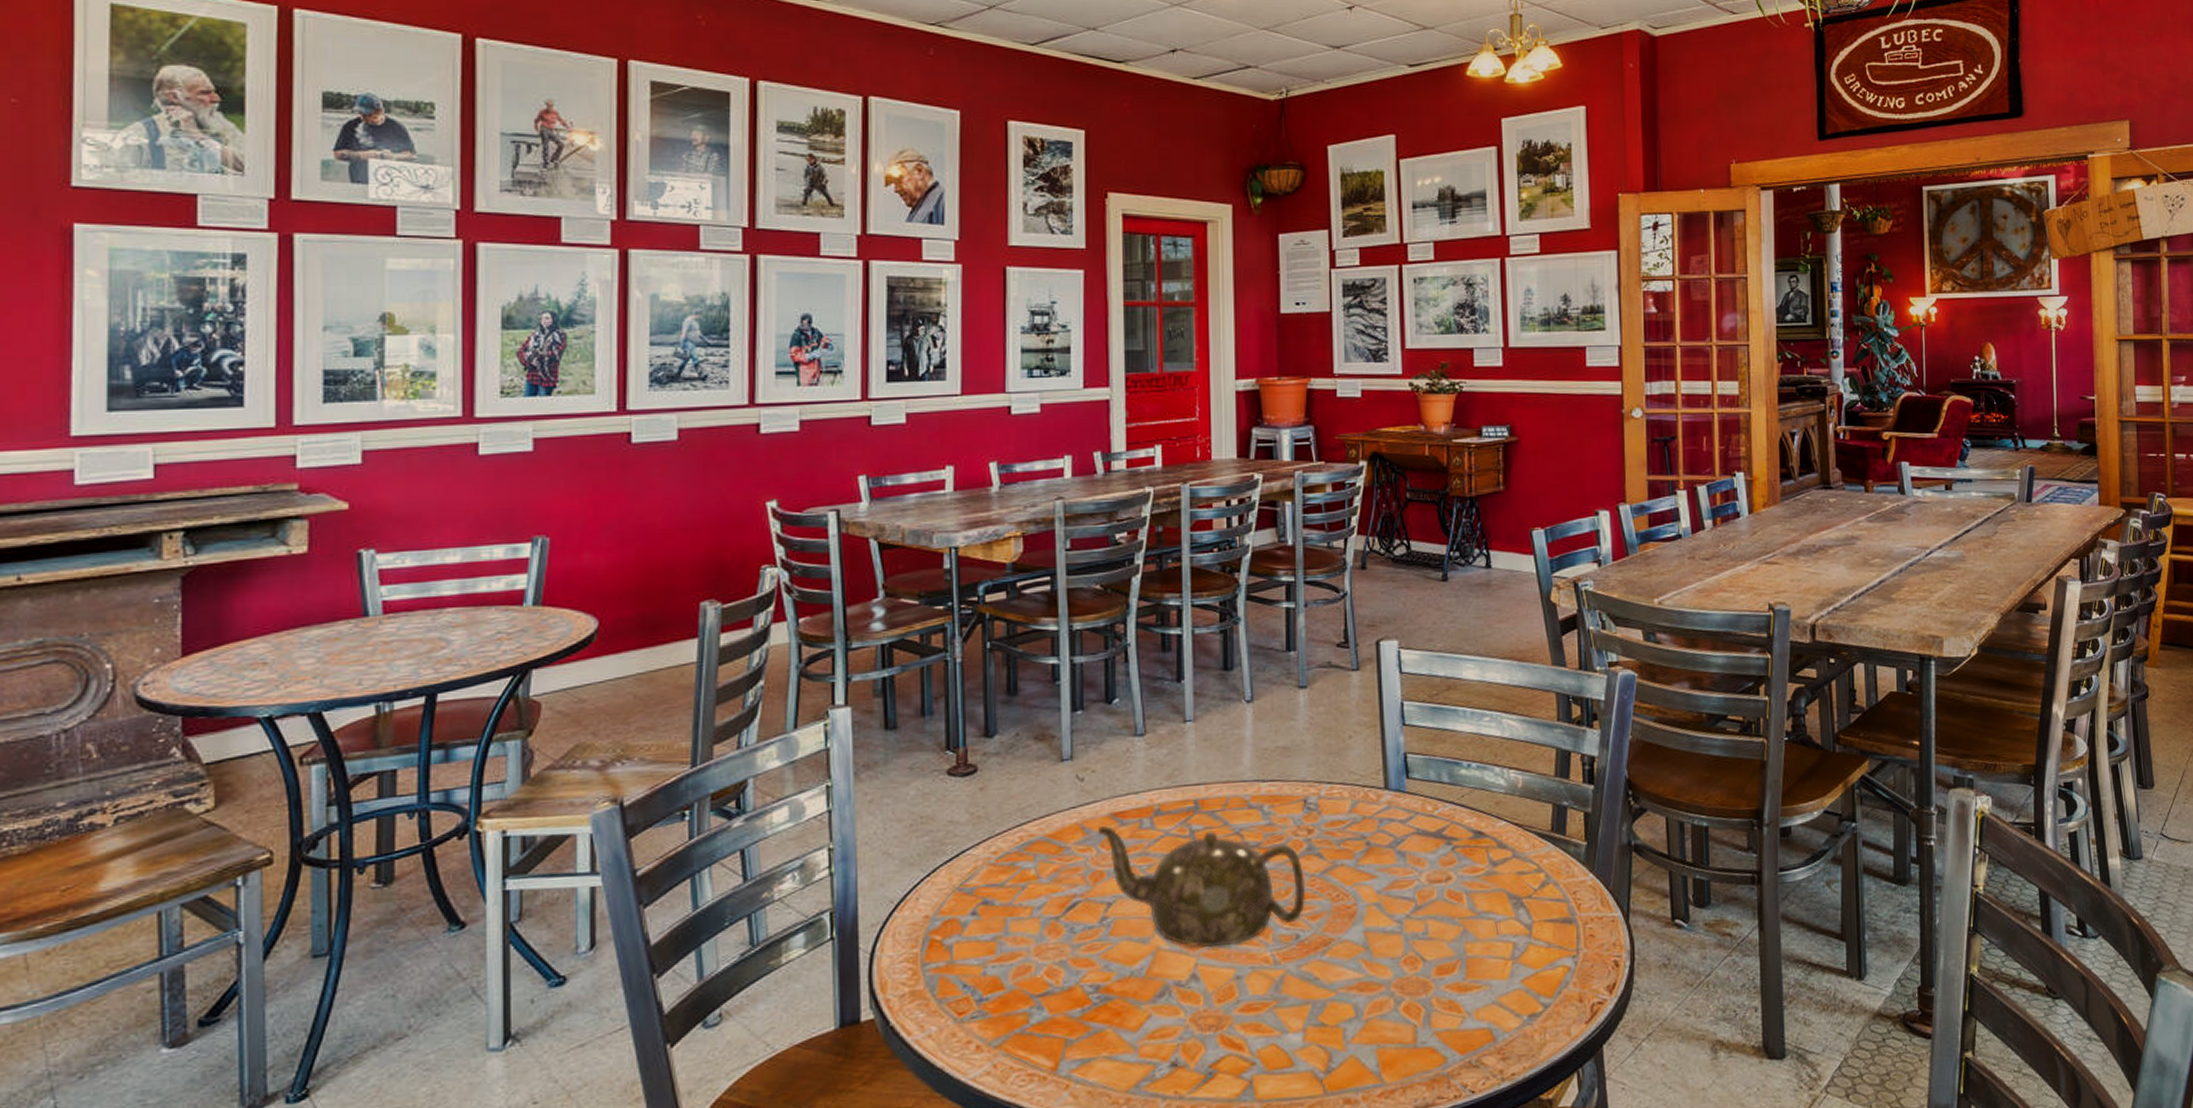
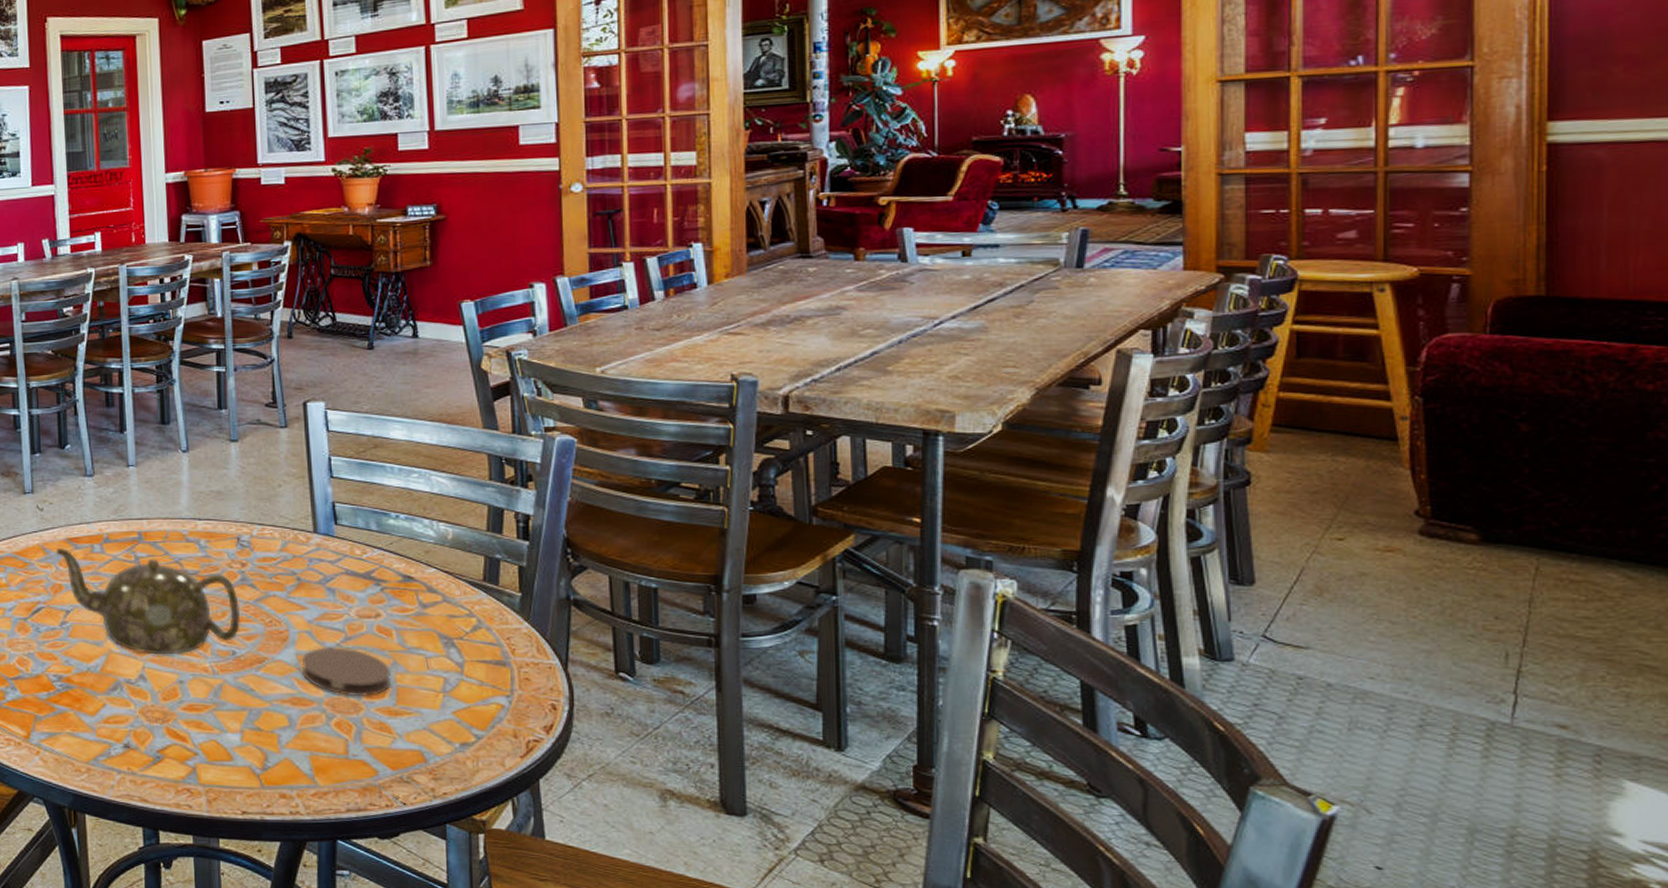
coaster: none [1369,918,1462,974] -> present [301,647,392,697]

